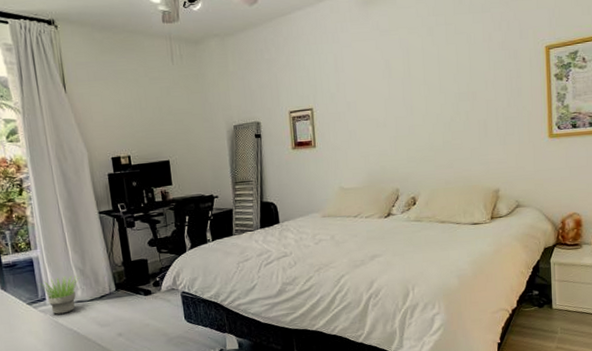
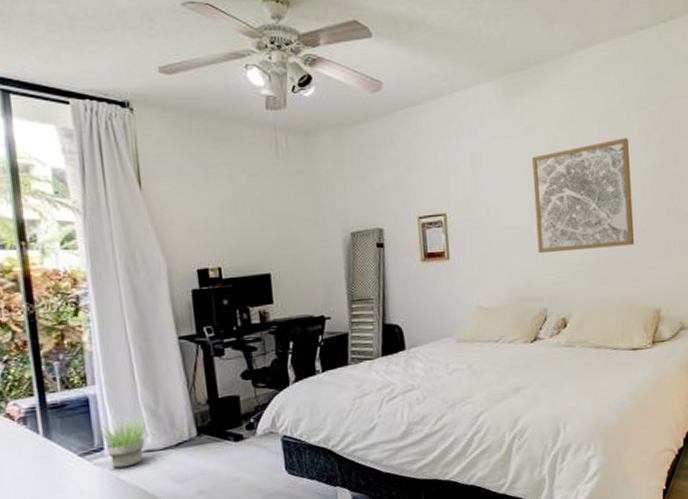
wall art: none [387,38,477,142] -> present [532,138,635,254]

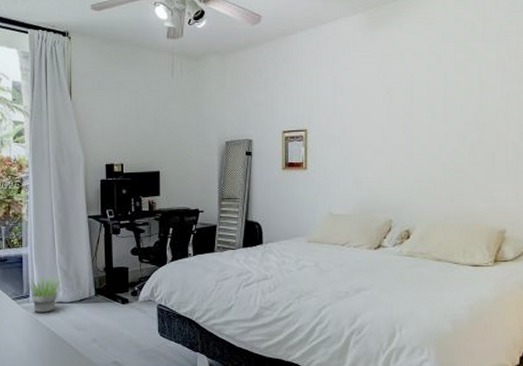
wall art: present [532,138,635,254] -> none [388,67,485,170]

